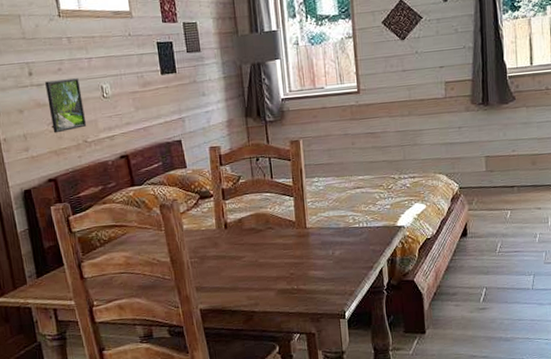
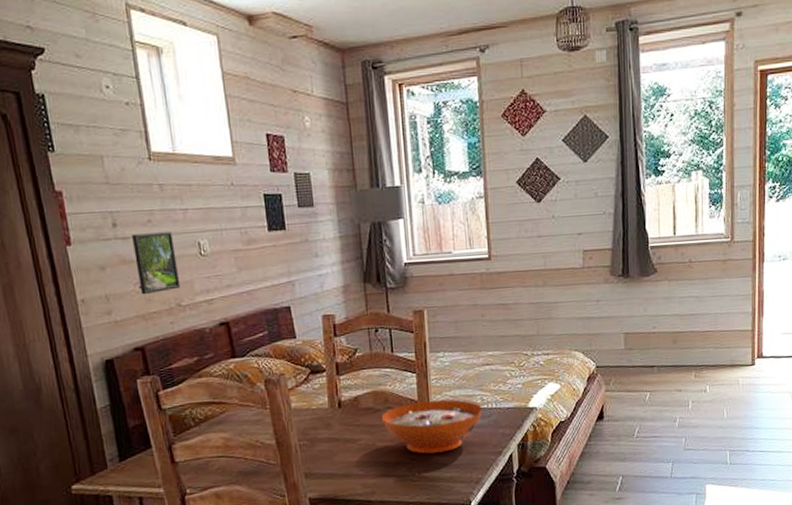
decorative bowl: none [264,220,355,269] -> present [382,399,483,454]

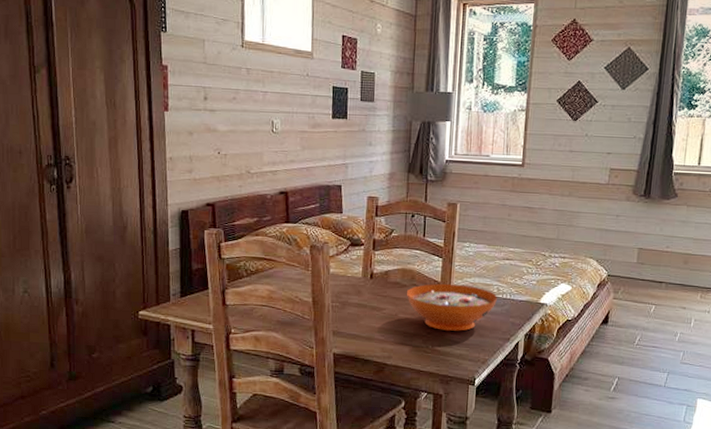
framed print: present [132,232,181,295] -> none [218,108,252,160]

